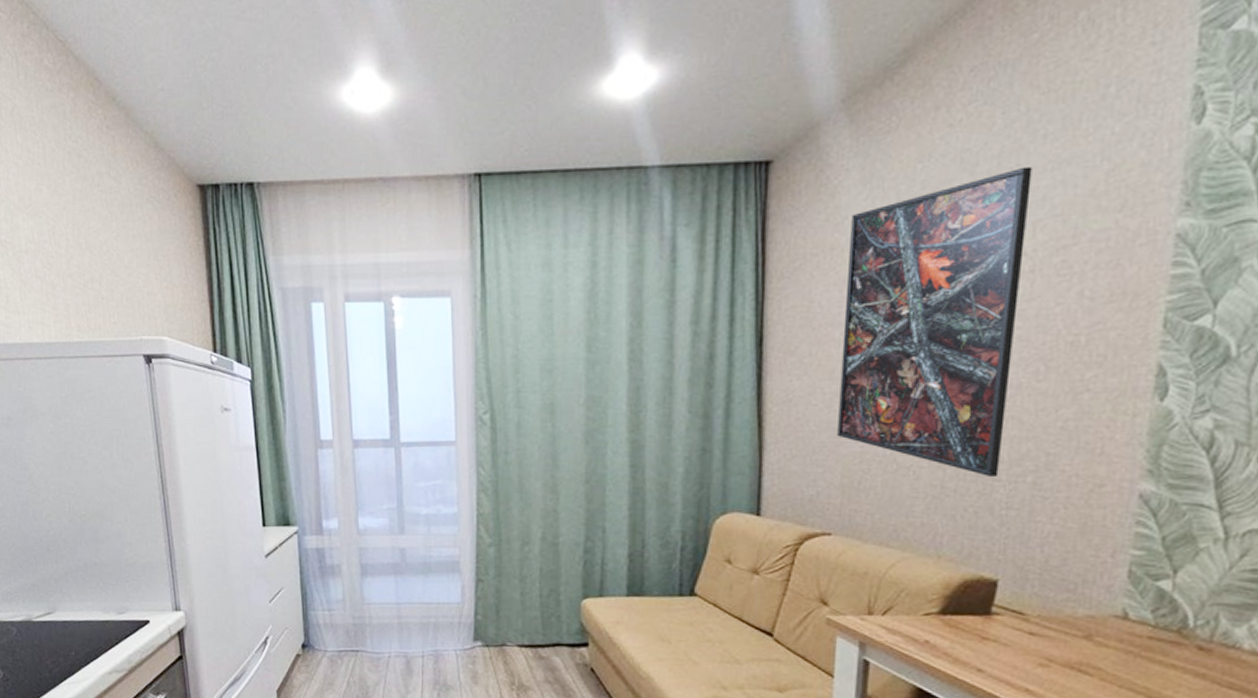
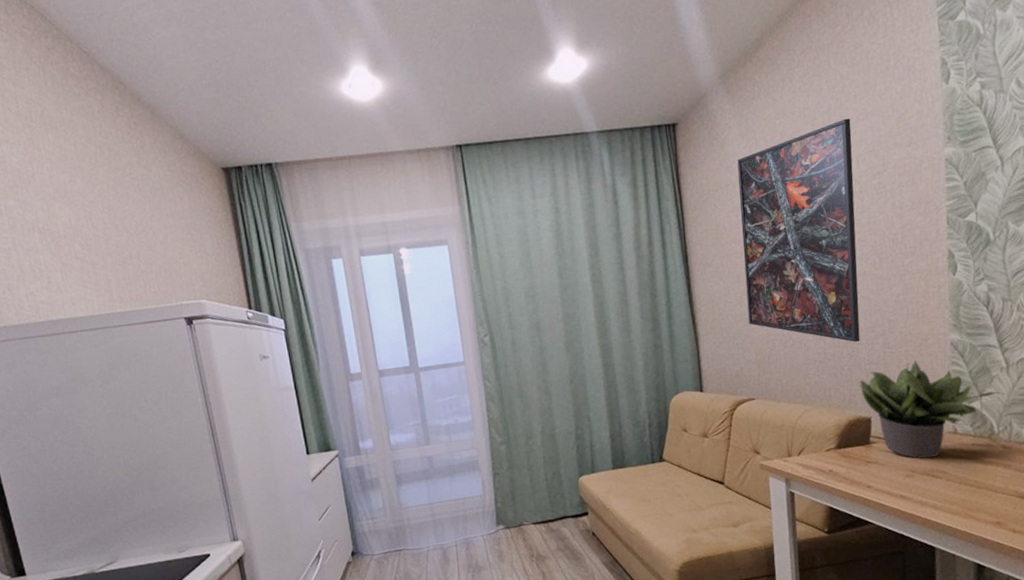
potted plant: none [986,513,1220,647] -> present [859,361,1008,459]

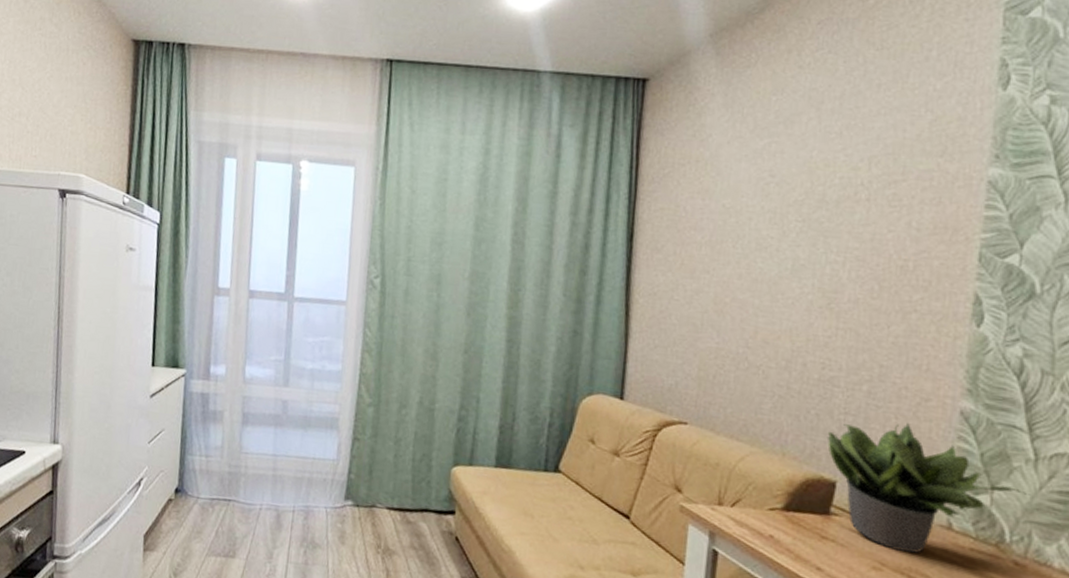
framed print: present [737,118,860,342] -> none [696,109,869,383]

